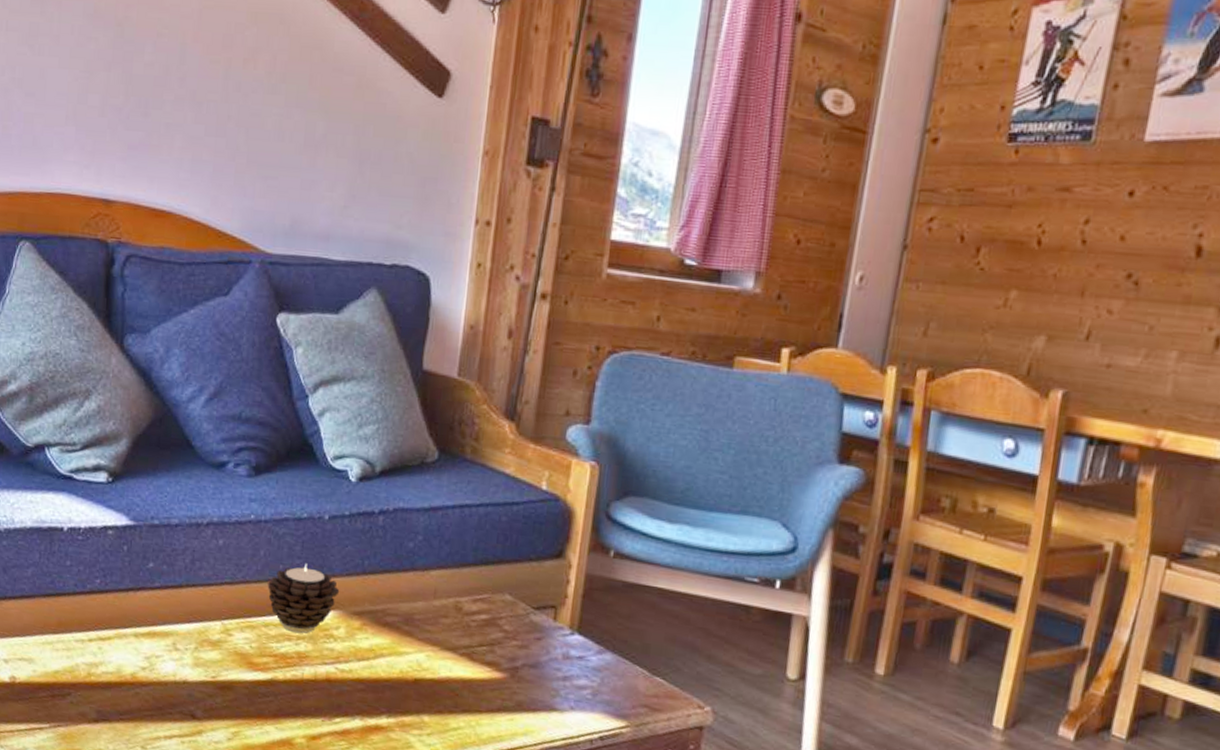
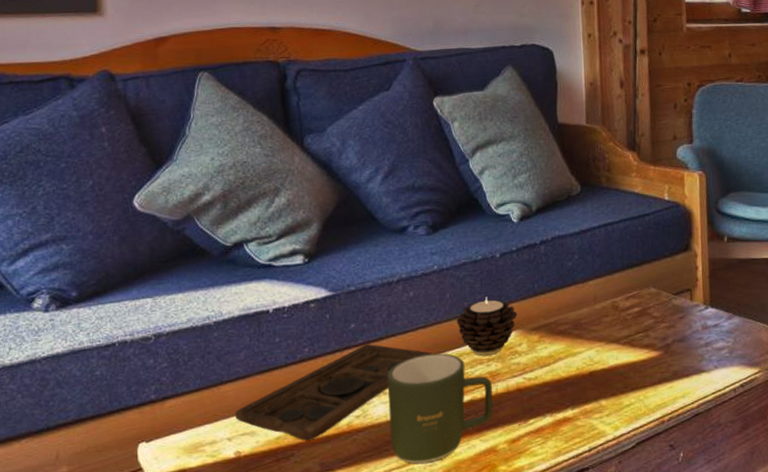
decorative tray: none [14,589,234,682] -> present [234,344,431,441]
mug: none [175,614,299,739] -> present [387,353,493,464]

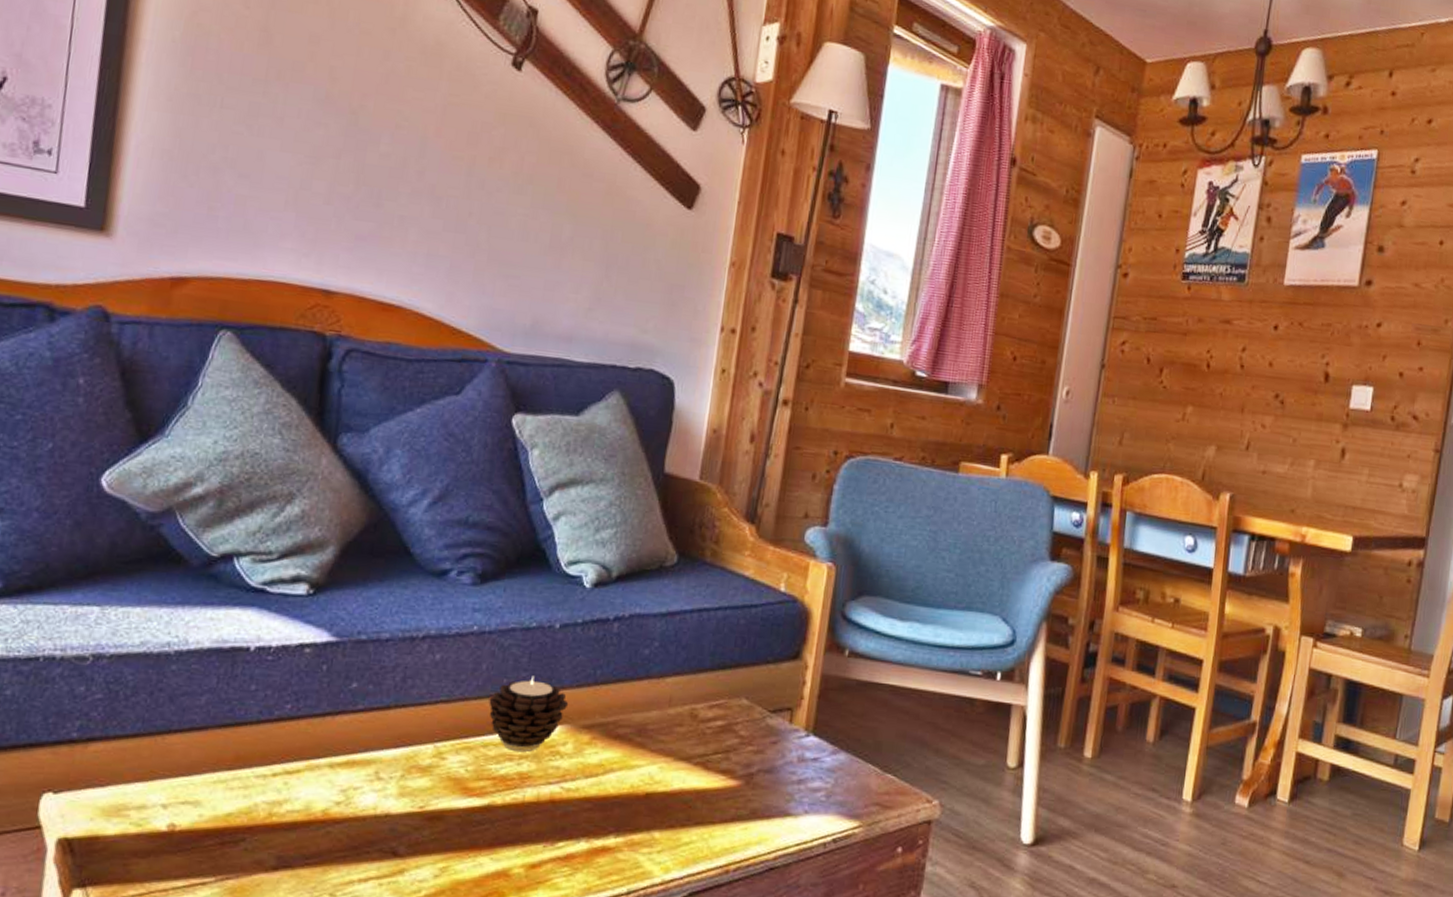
decorative tray: present [234,344,431,441] -> none [177,712,449,824]
mug: present [387,353,493,464] -> none [374,737,520,877]

